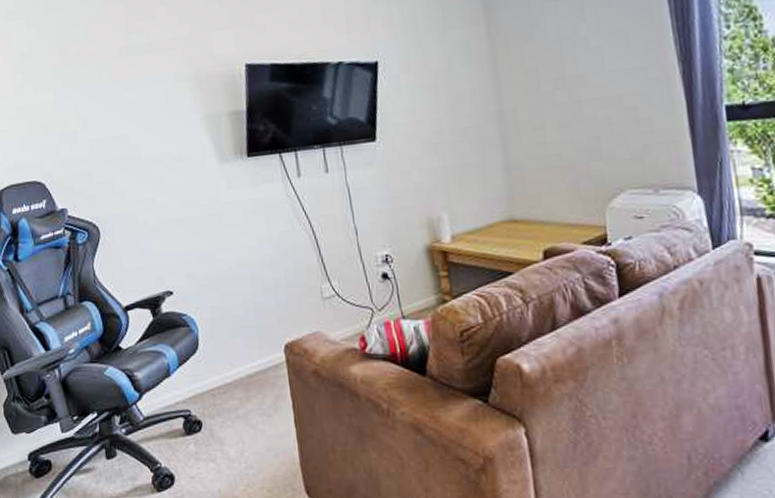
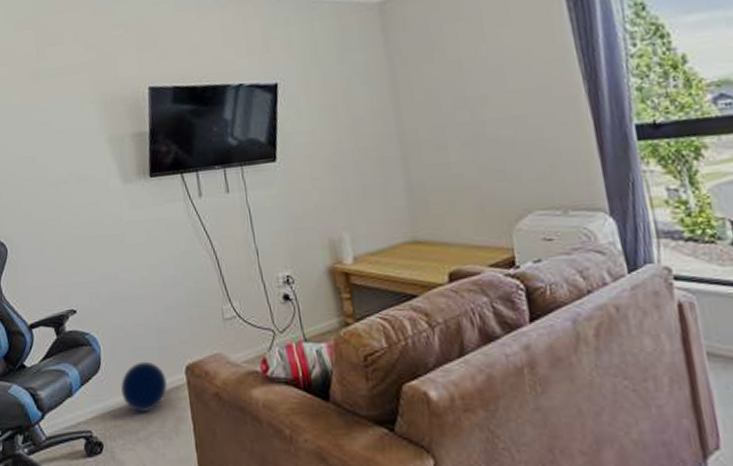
ball: none [219,341,266,391] -> present [121,361,167,413]

